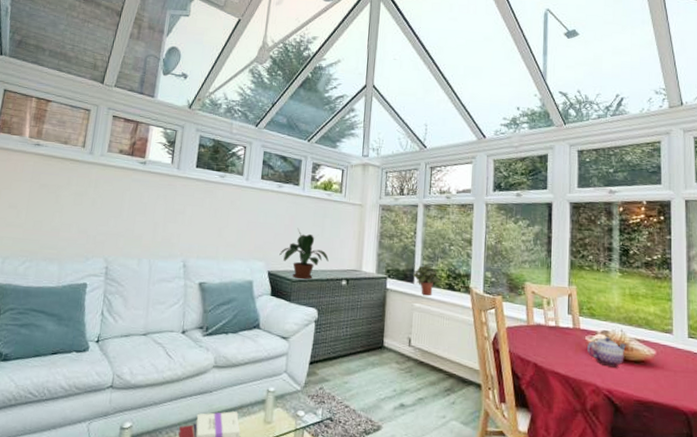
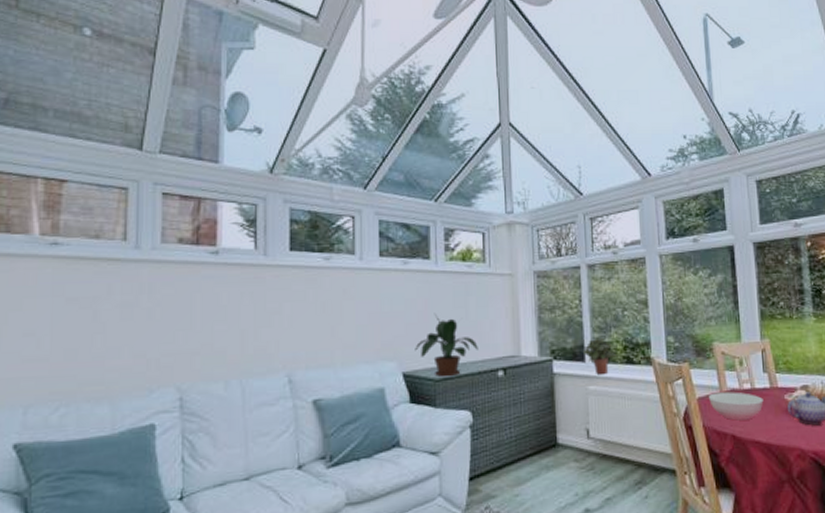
bowl: none [516,325,566,353] -> present [708,392,764,421]

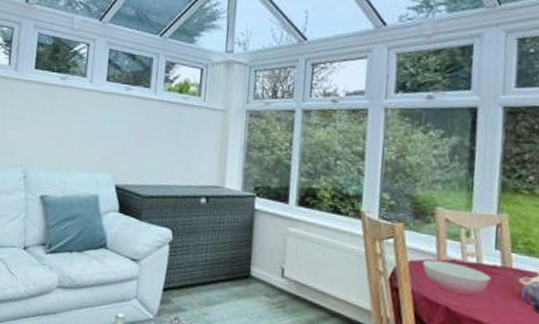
potted plant: present [415,313,478,376] -> none [128,136,185,196]
potted plant: present [583,337,618,374] -> none [288,182,325,219]

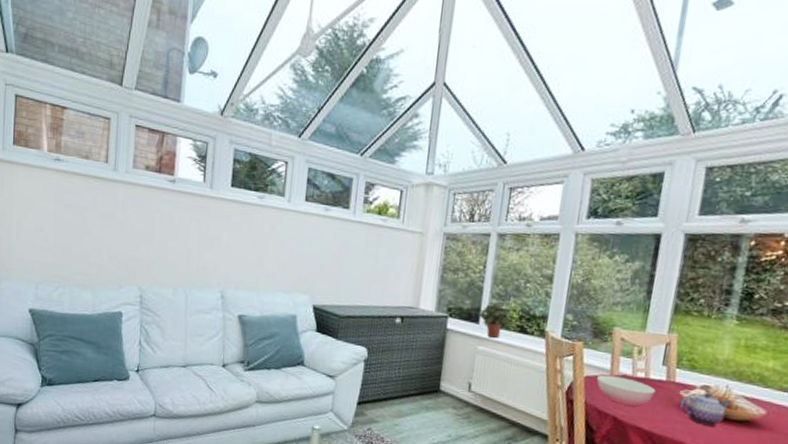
potted plant: none [288,182,325,219] -> present [479,303,514,338]

